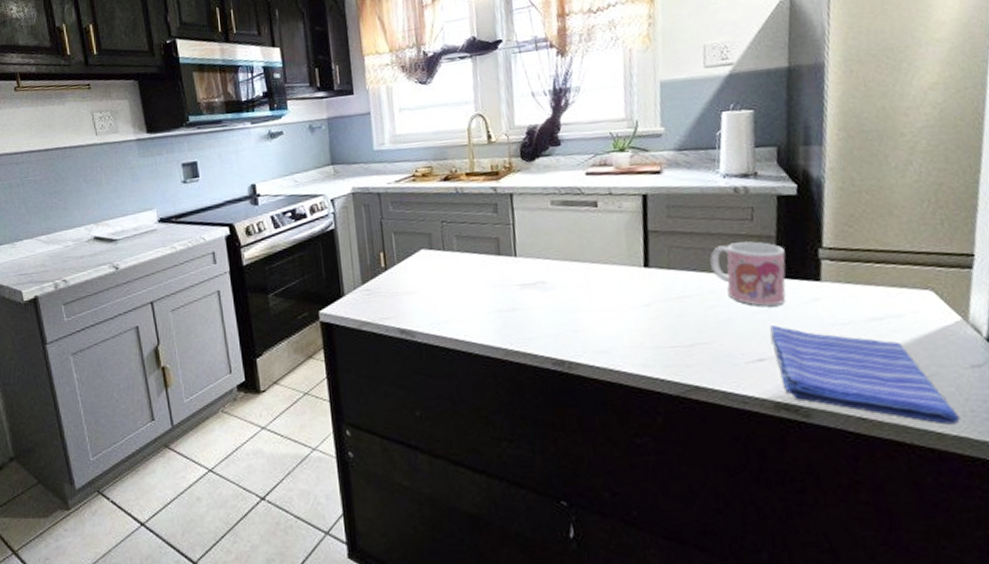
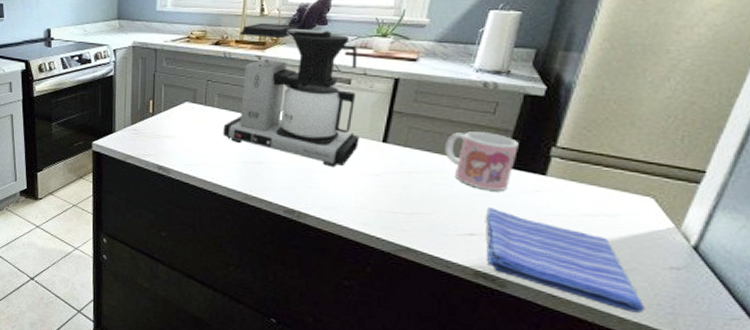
coffee maker: none [468,149,620,304] -> present [223,22,359,168]

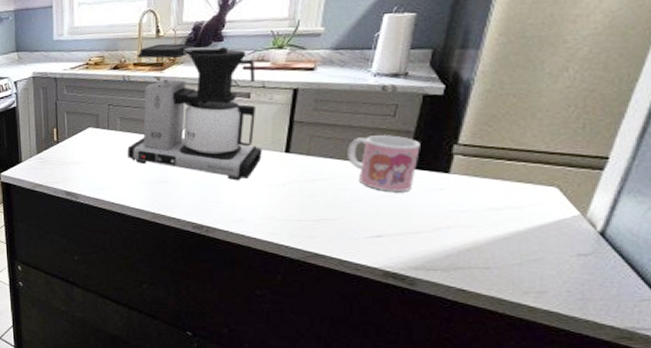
dish towel: present [486,207,645,313] -> none [392,209,554,301]

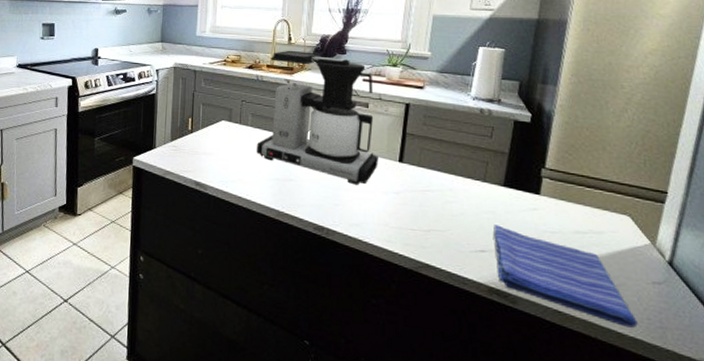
mug: present [347,135,420,191] -> none [453,153,514,209]
dish towel: none [392,209,554,301] -> present [493,225,638,328]

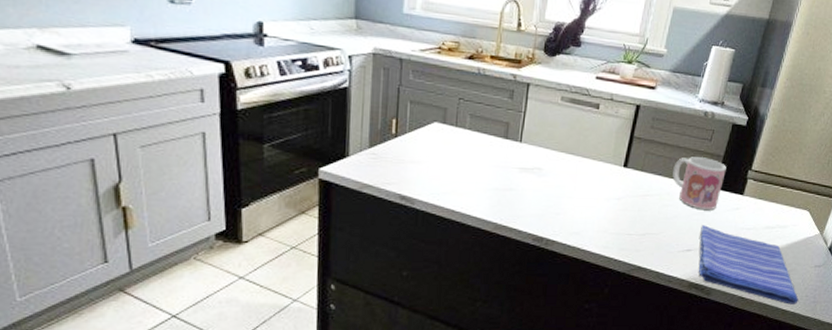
coffee maker: present [256,50,378,186] -> none [474,38,606,193]
mug: none [453,153,514,209] -> present [672,157,726,210]

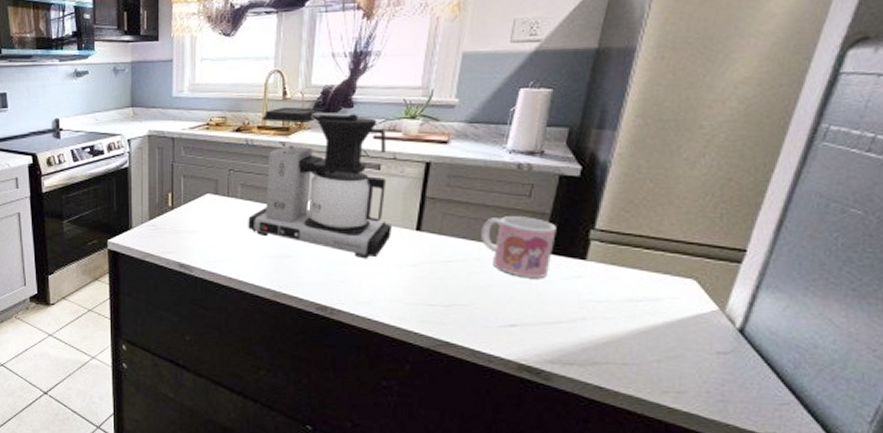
coffee maker: none [474,38,606,193] -> present [248,107,392,259]
dish towel: present [698,225,798,304] -> none [527,296,694,402]

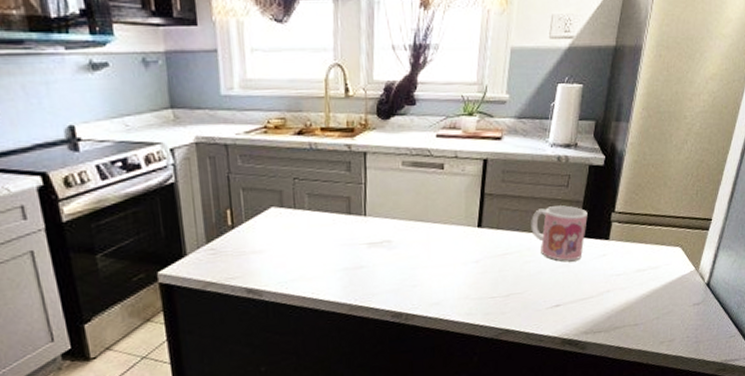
coffee maker: present [248,107,392,259] -> none [318,105,457,261]

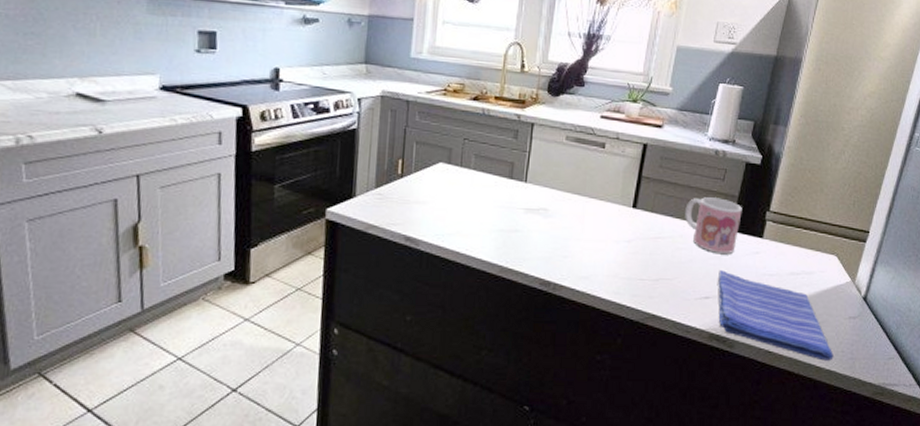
dish towel: none [568,277,679,348] -> present [718,270,834,361]

